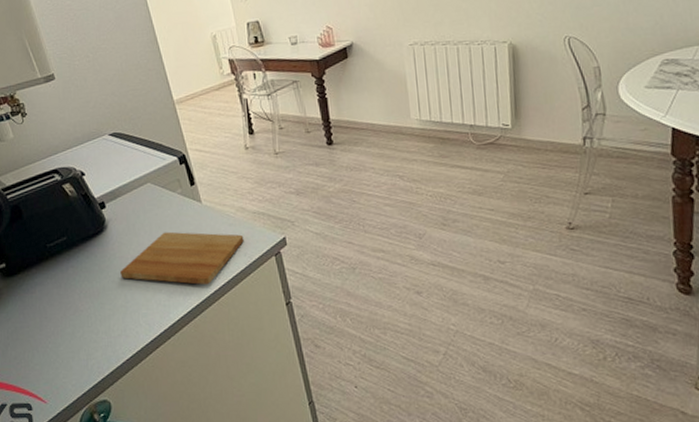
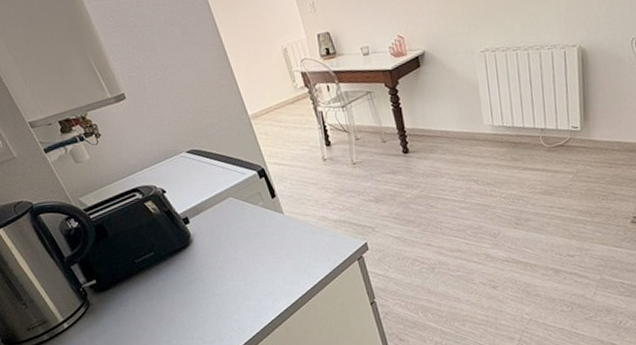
cutting board: present [120,231,244,285] -> none [209,242,327,290]

